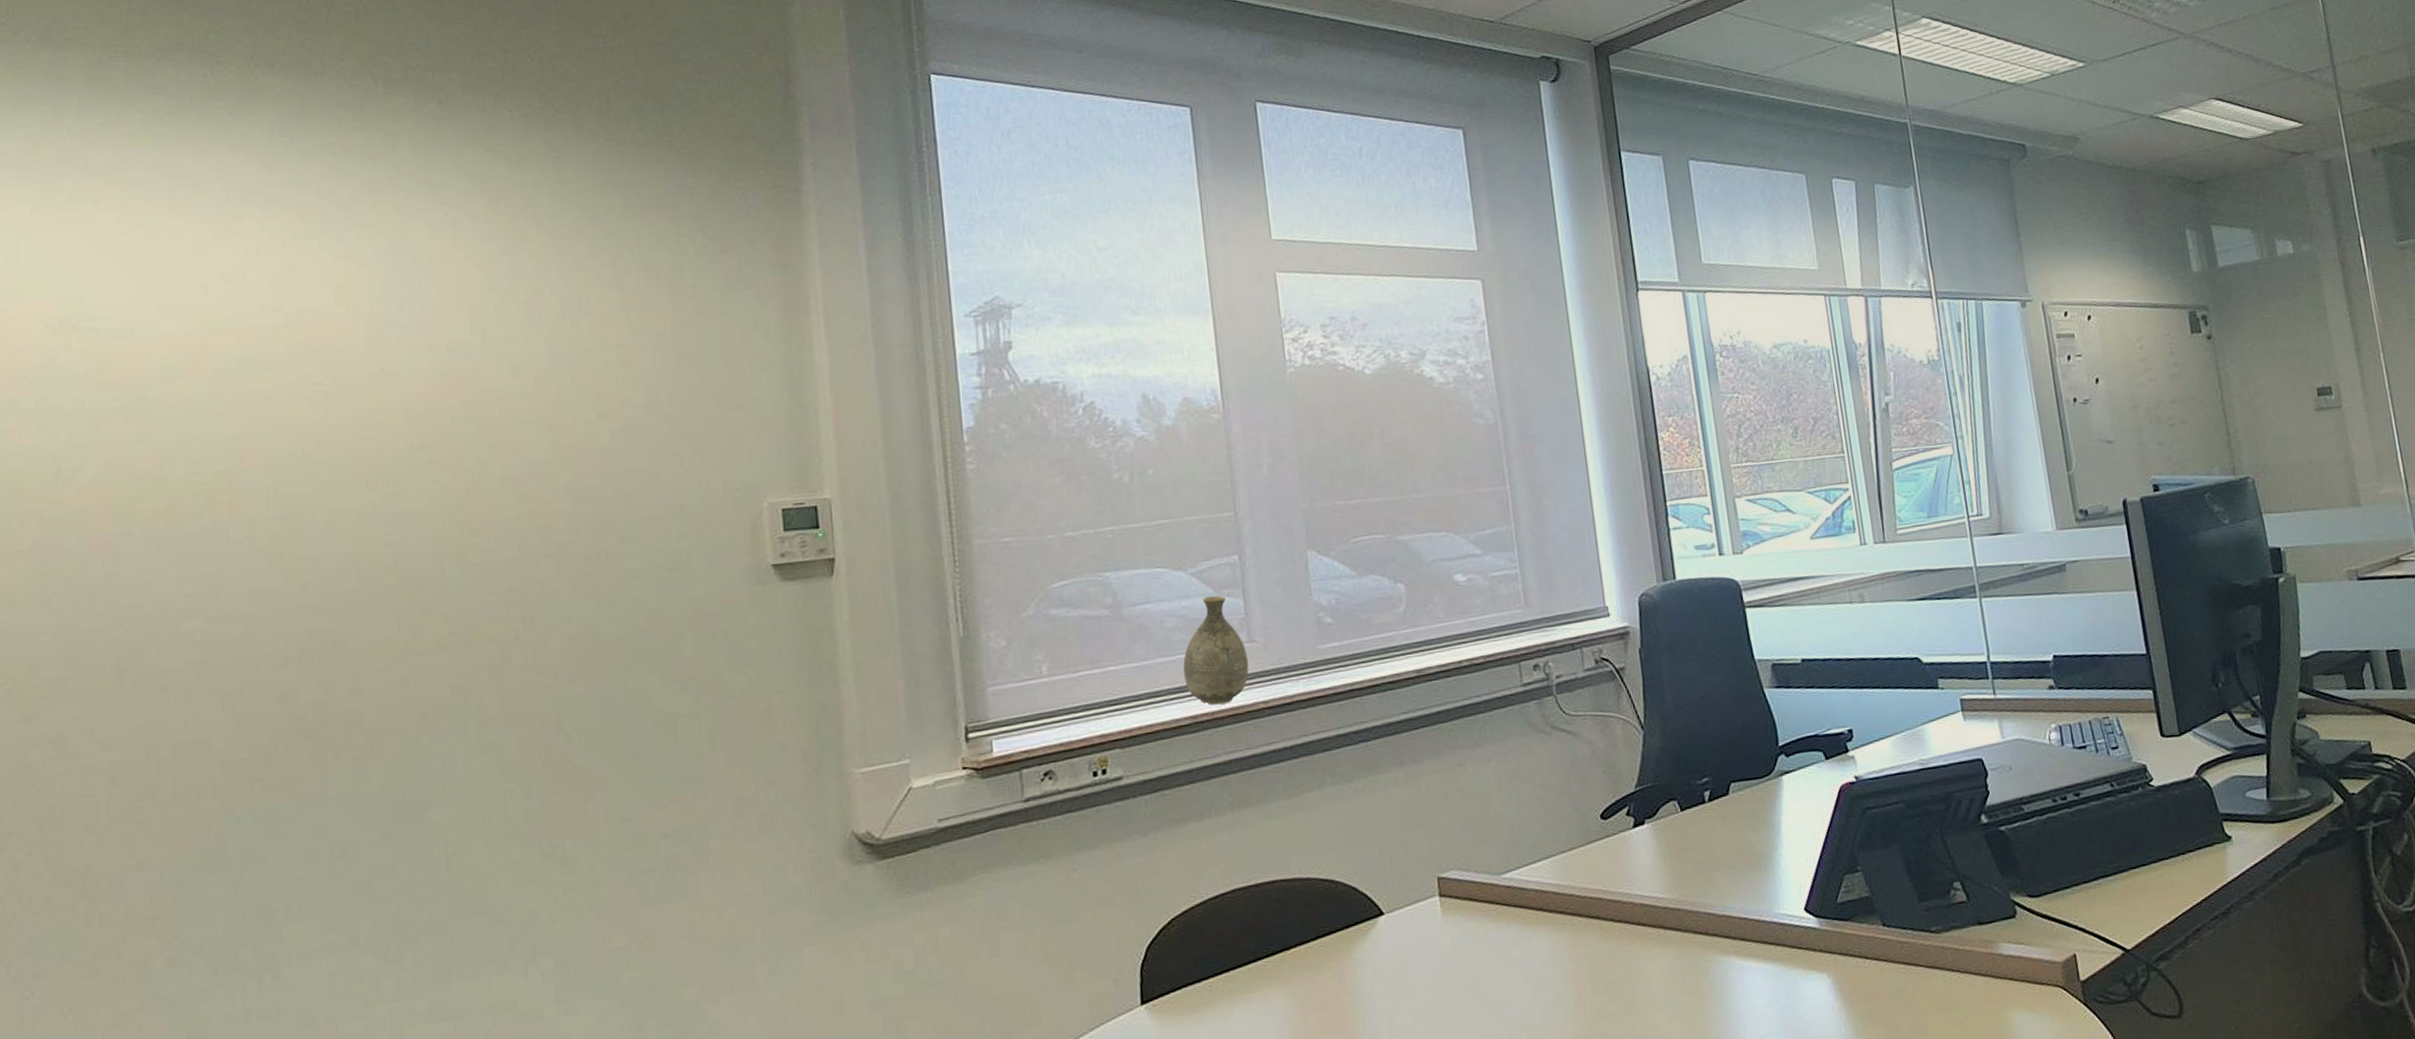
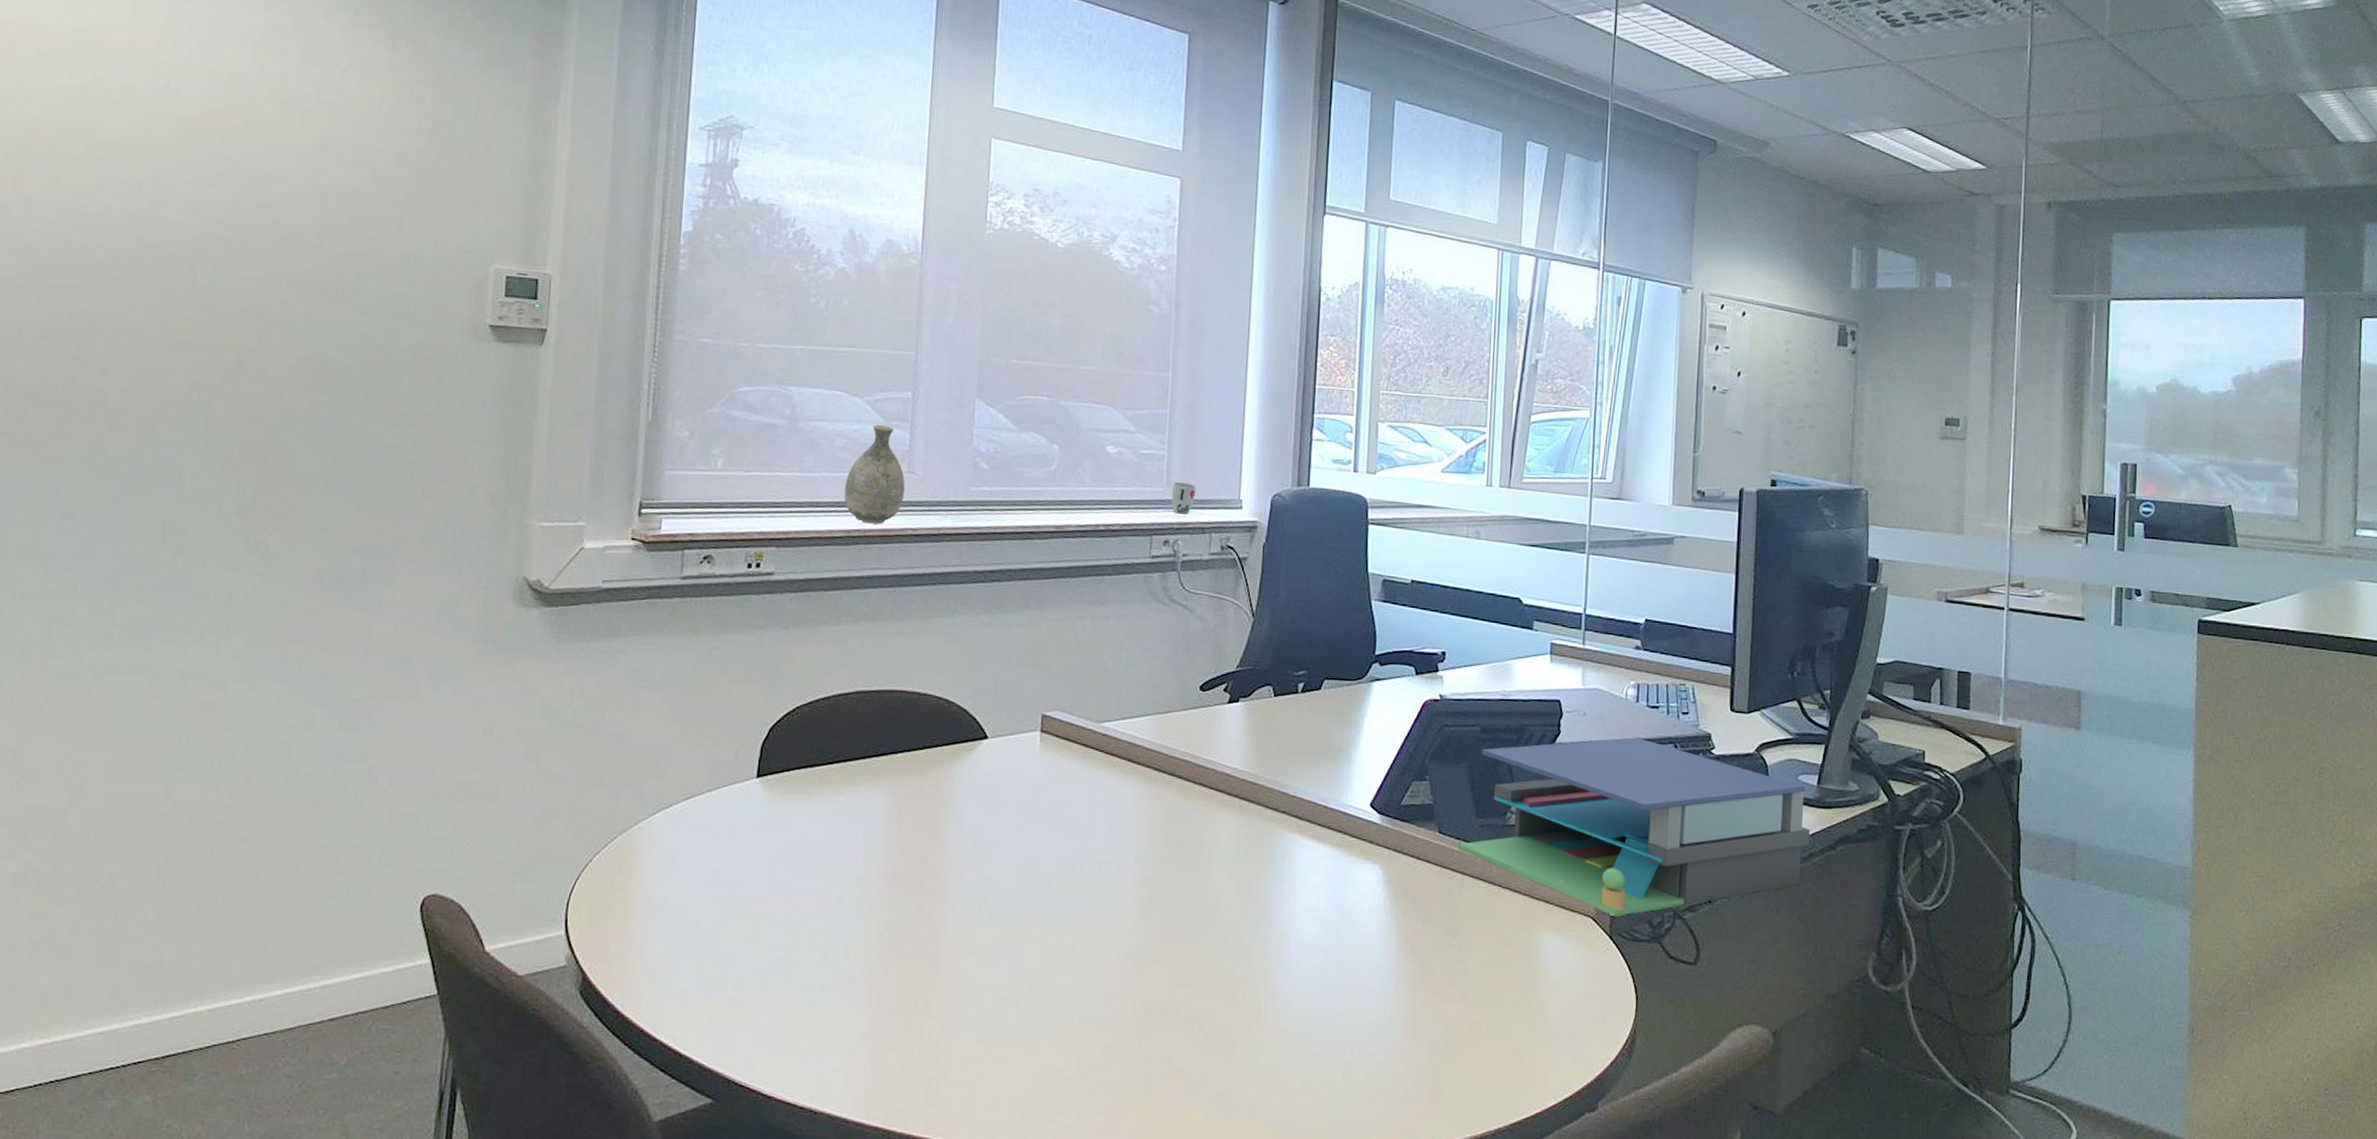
cup: none [1532,599,1559,635] -> present [1171,482,1198,516]
binder: none [1906,783,2273,982] -> present [1458,737,1810,918]

